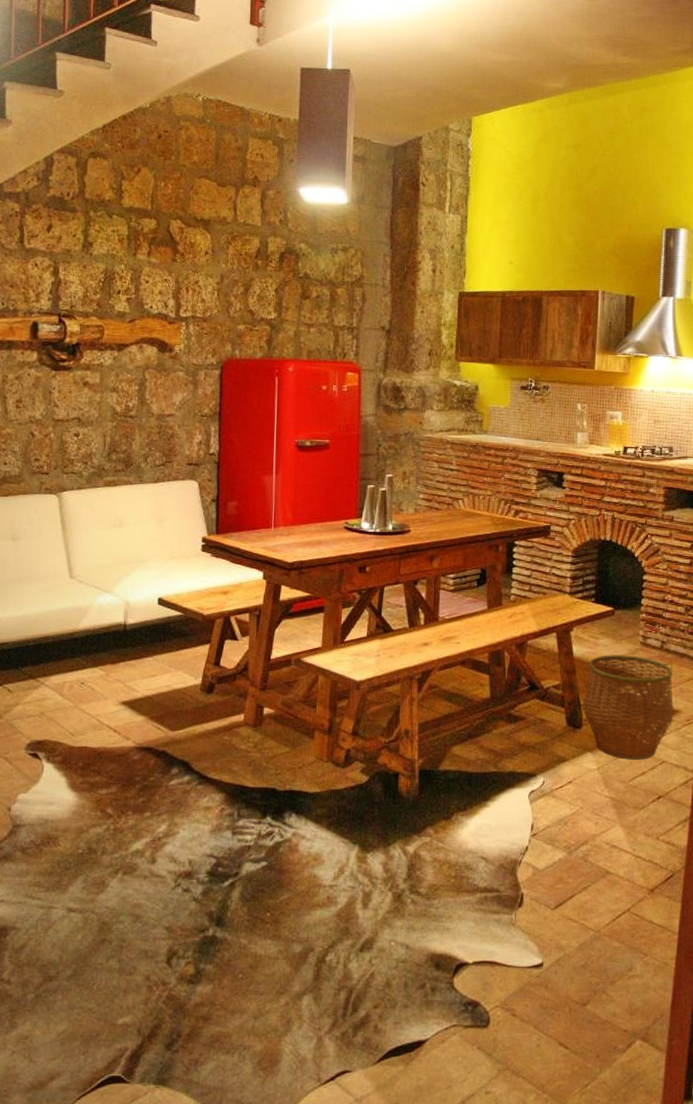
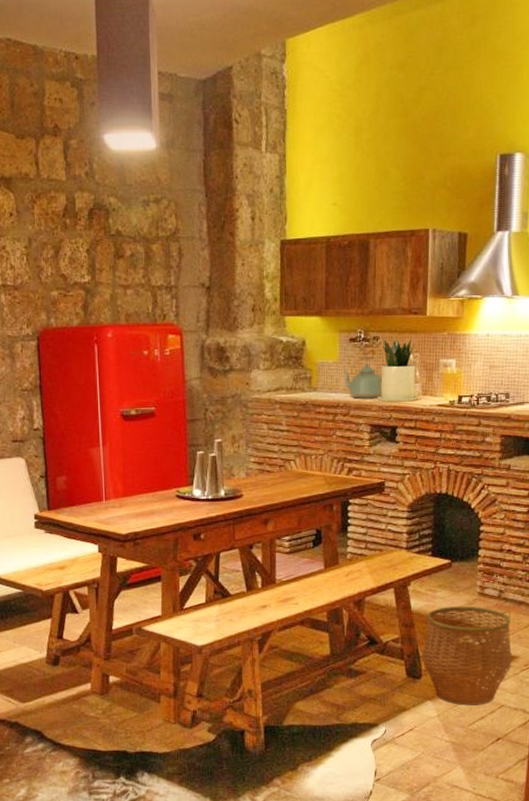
kettle: none [514,403,551,445] -> present [344,355,382,399]
planter: none [546,389,585,450] -> present [378,339,418,402]

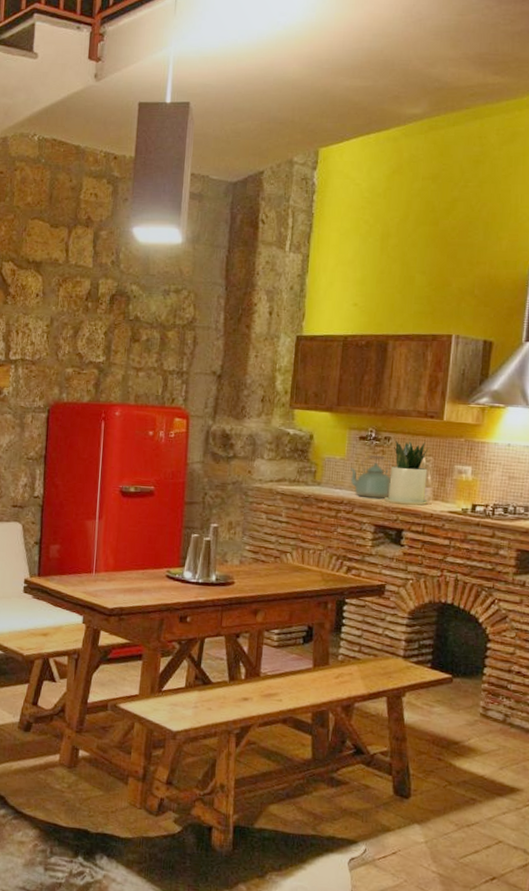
basket: present [421,605,512,706] -> none [411,723,516,837]

